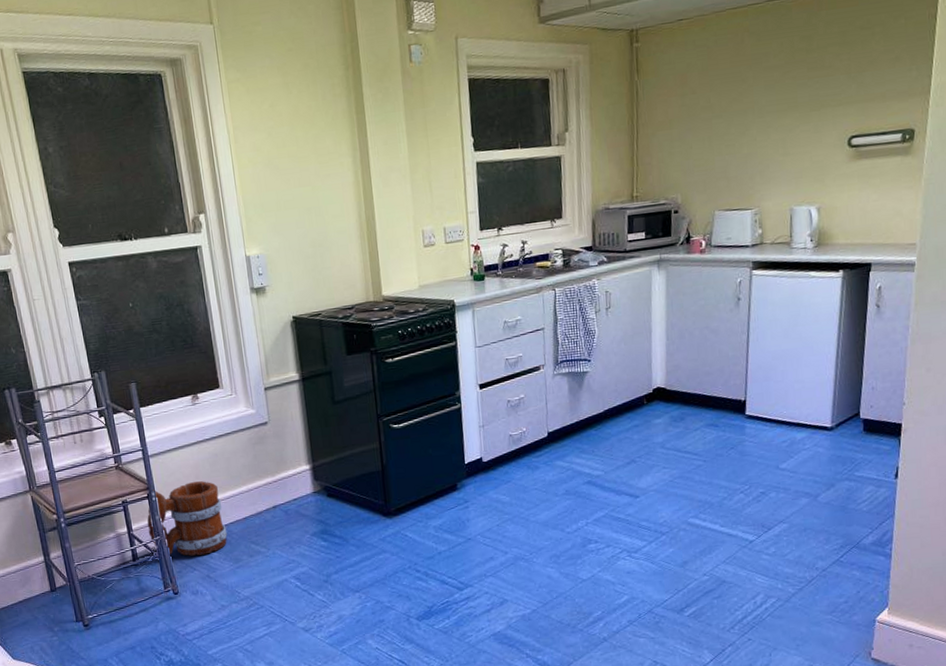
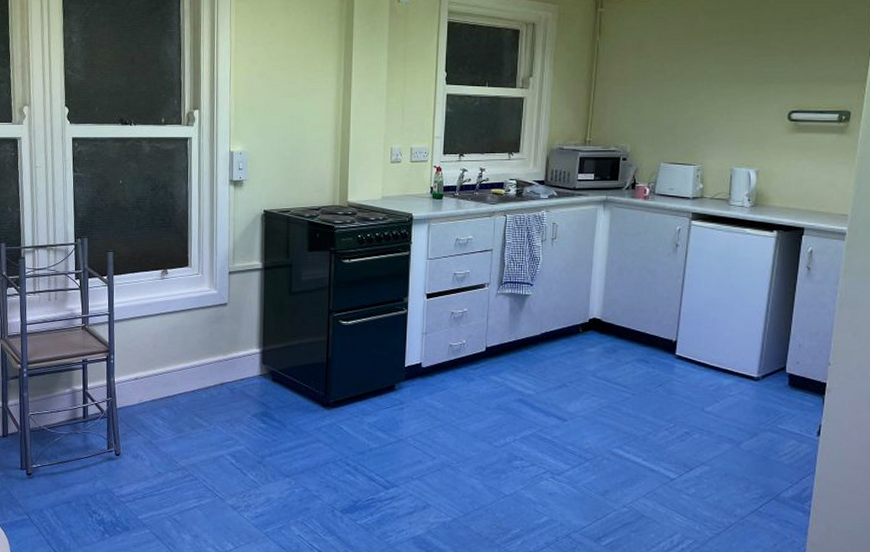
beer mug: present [147,481,227,556] -> none [101,350,174,421]

